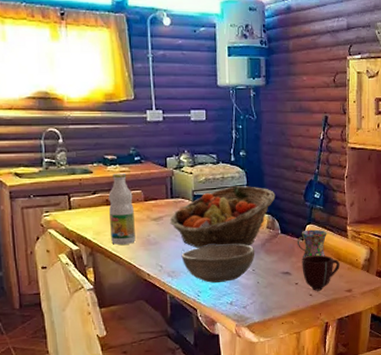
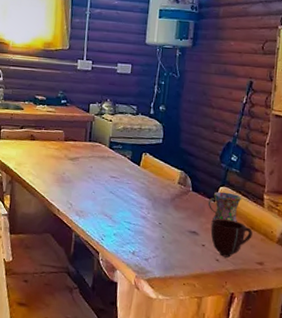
bottle: present [108,172,136,245] -> none [30,112,55,179]
fruit basket: present [170,186,276,249] -> none [84,138,191,199]
bowl: present [181,243,255,283] -> none [91,191,164,231]

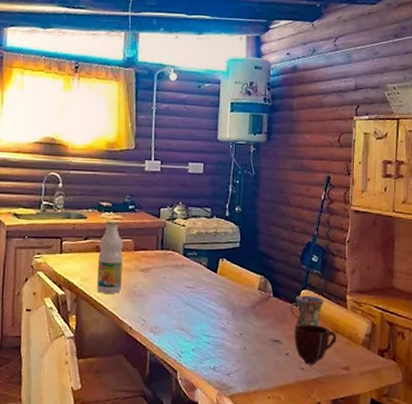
bottle: none [30,112,55,179] -> present [97,220,124,294]

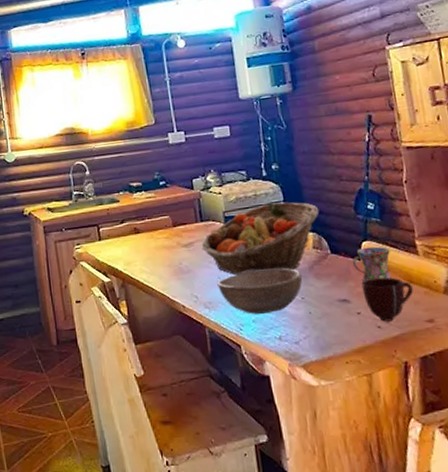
bottle: present [97,220,124,294] -> none [136,199,167,275]
fruit basket: none [157,242,270,308] -> present [201,202,320,276]
bowl: none [166,302,244,344] -> present [217,268,303,314]

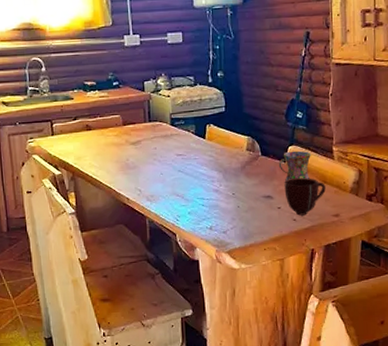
fruit basket: present [201,202,320,276] -> none [148,107,255,173]
bowl: present [217,268,303,314] -> none [160,166,235,207]

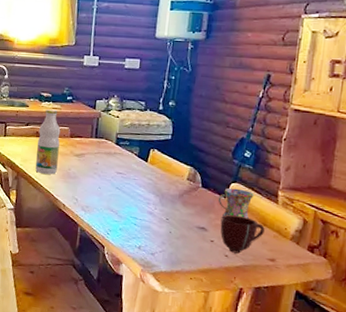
bottle: none [88,98,115,169] -> present [35,109,61,175]

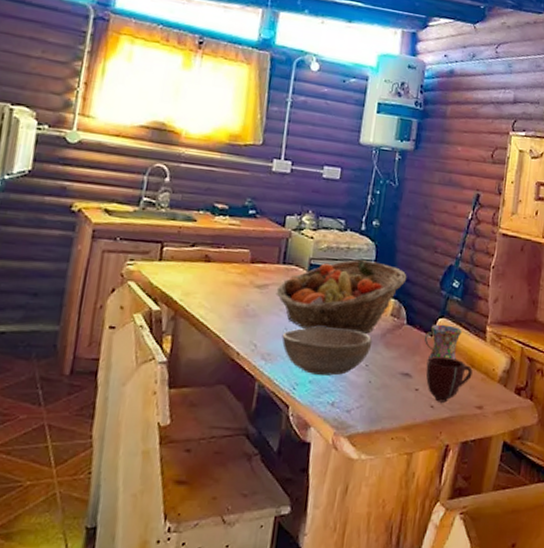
bottle: present [35,109,61,175] -> none [201,225,239,313]
fruit basket: none [90,134,201,195] -> present [275,259,407,335]
bowl: none [97,186,172,226] -> present [282,326,373,376]

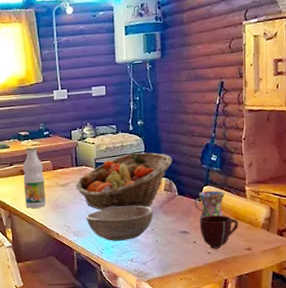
bottle: none [201,225,239,313] -> present [23,146,46,208]

